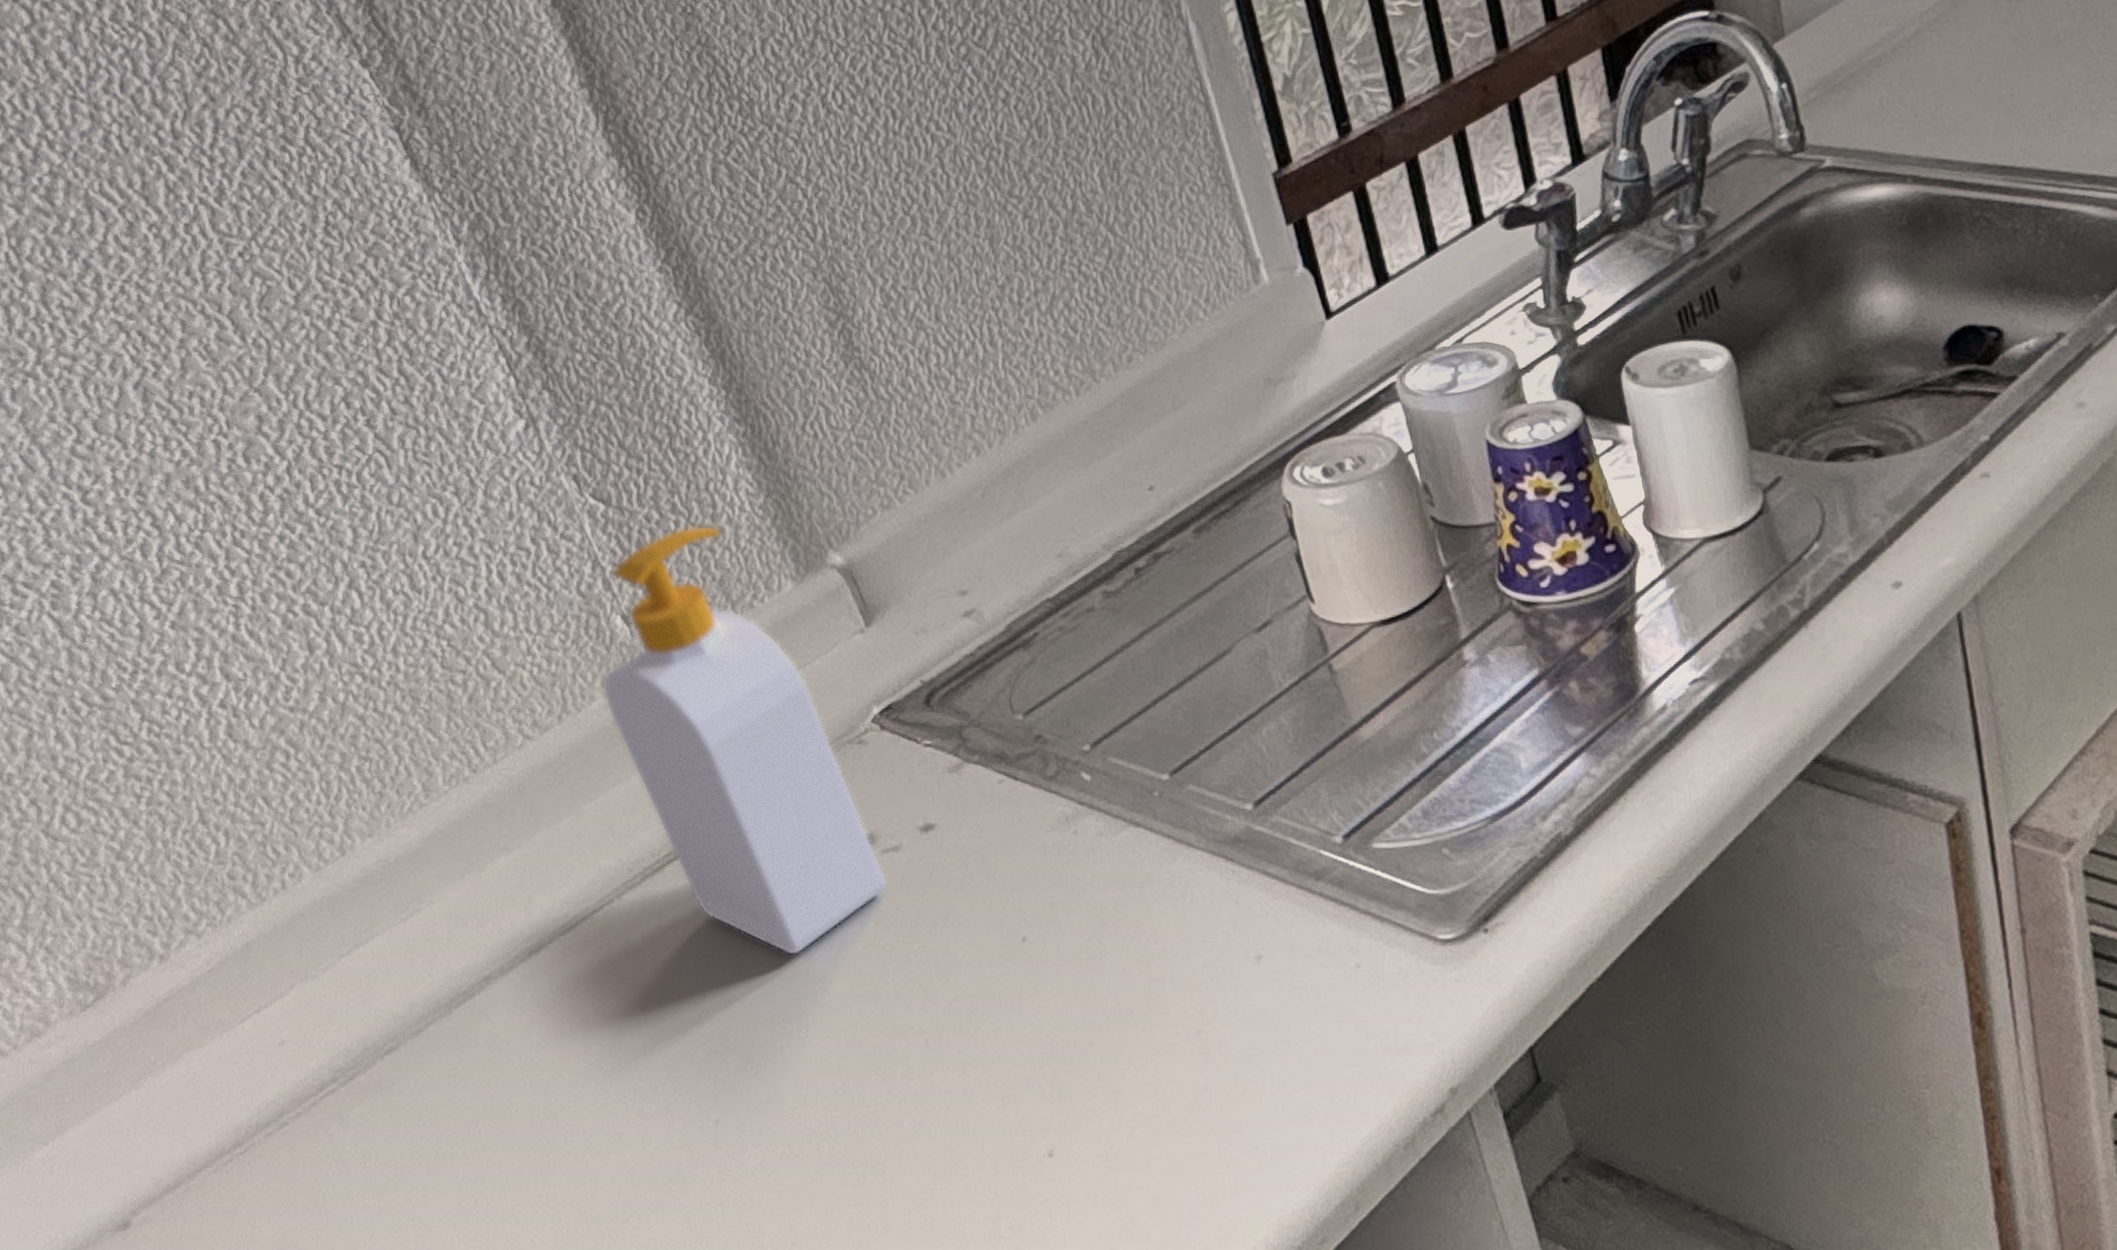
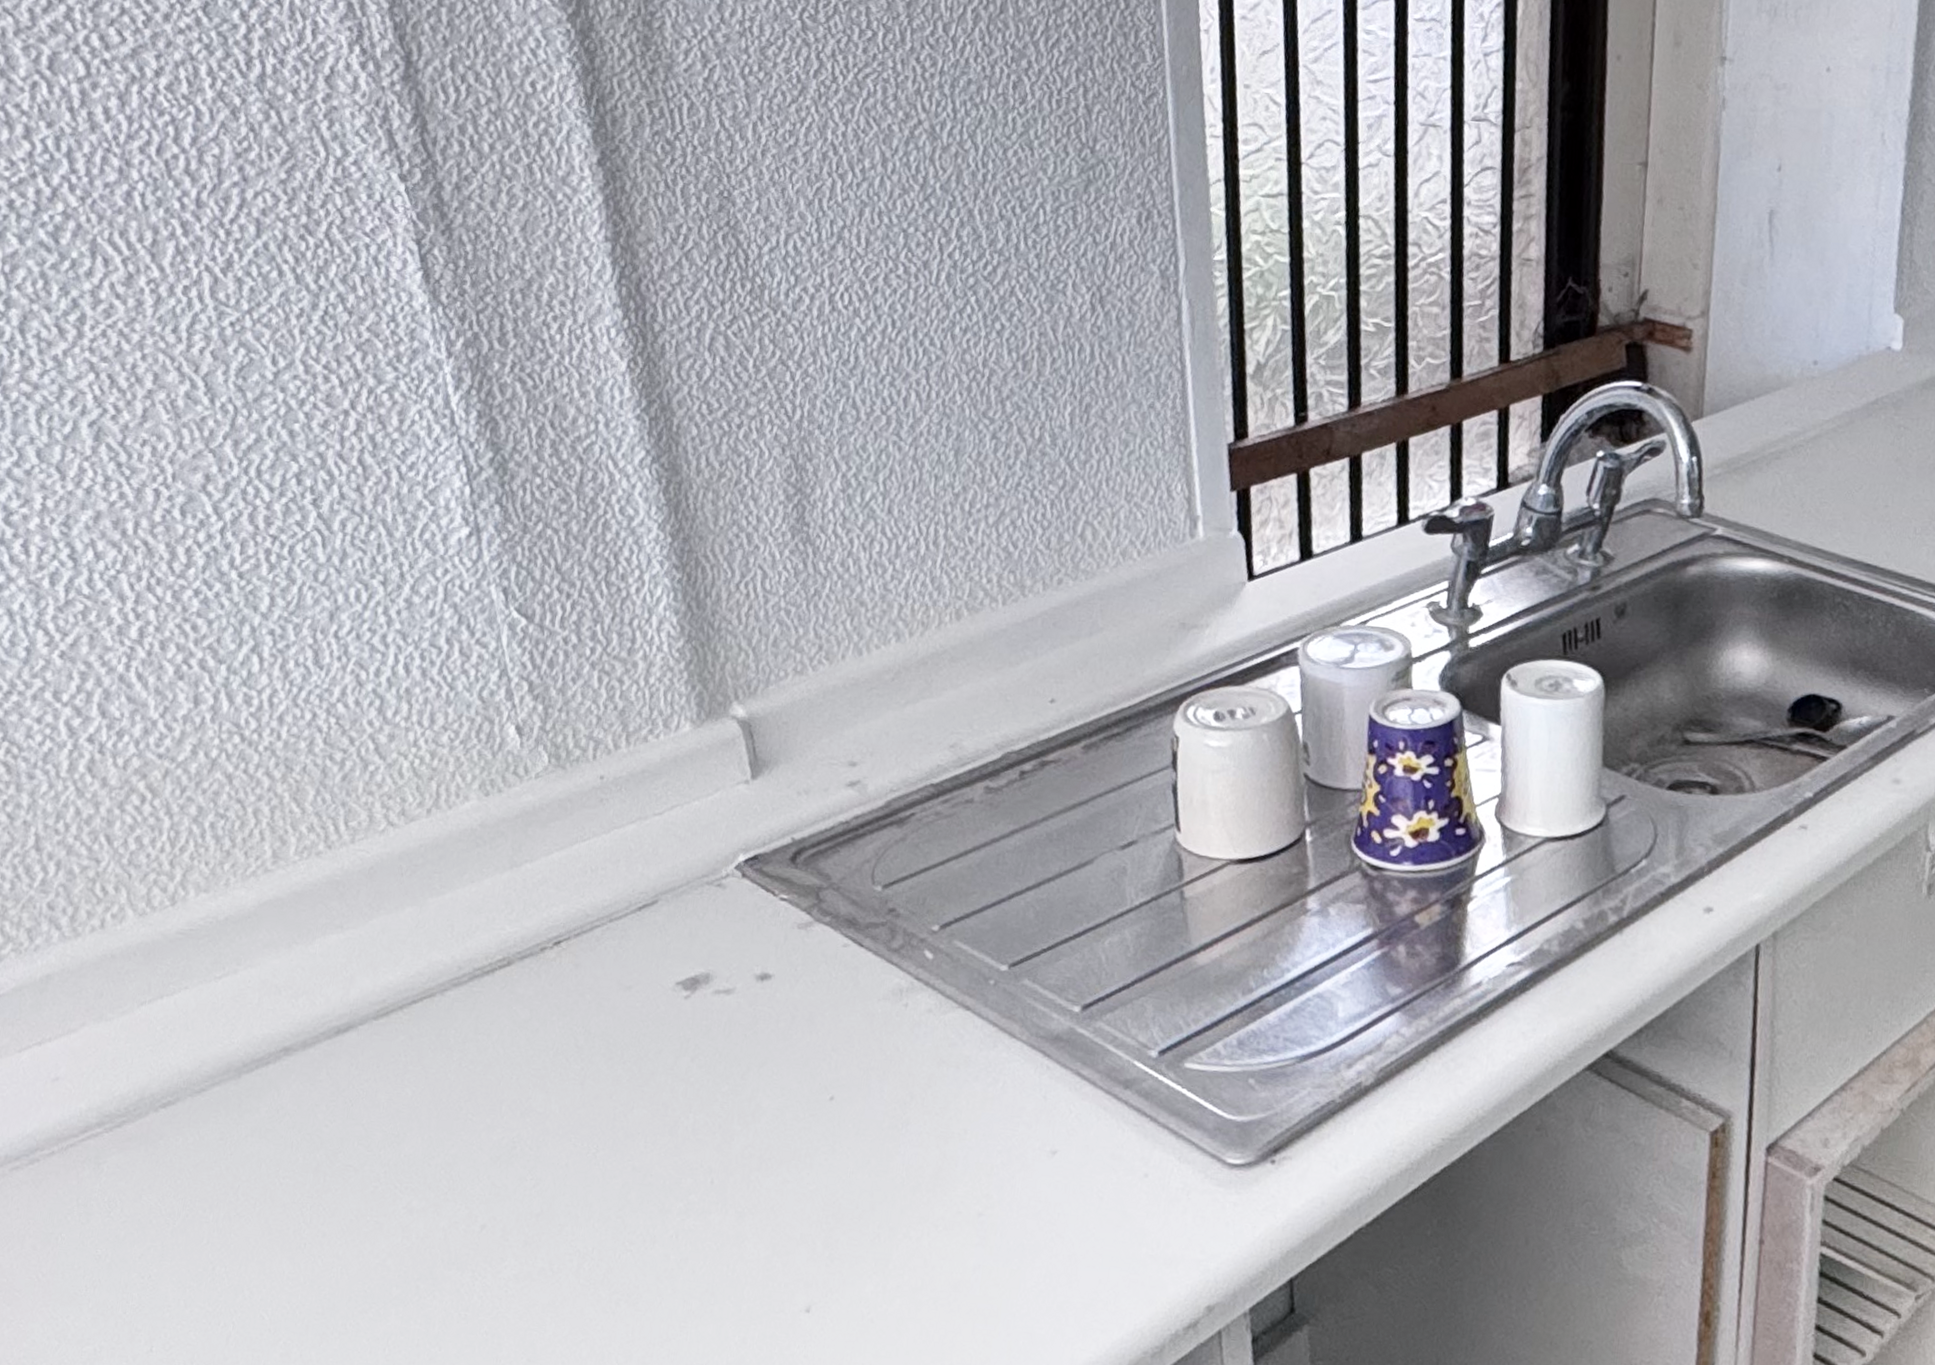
soap bottle: present [602,525,888,956] -> none [477,655,713,1078]

